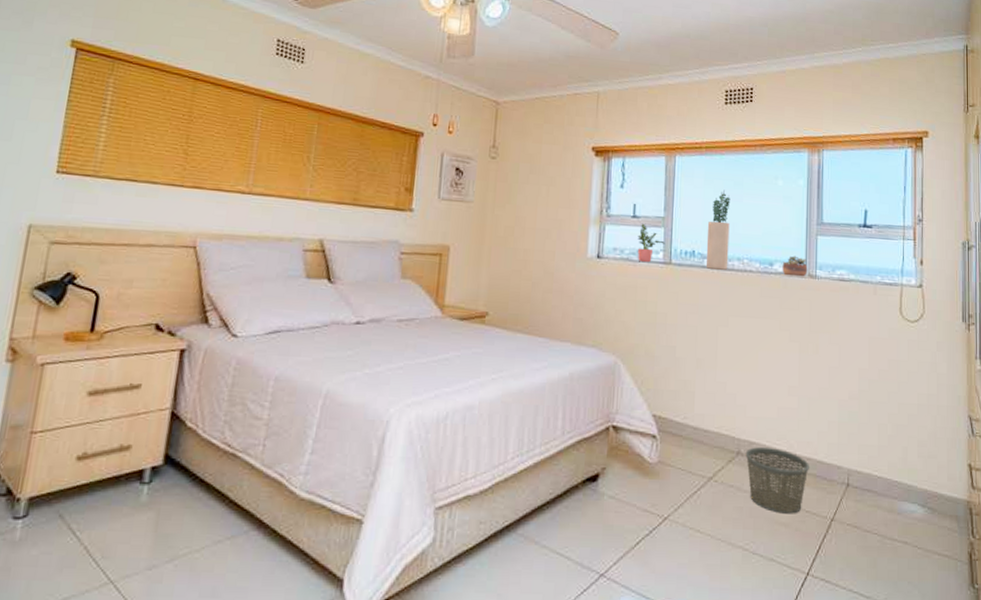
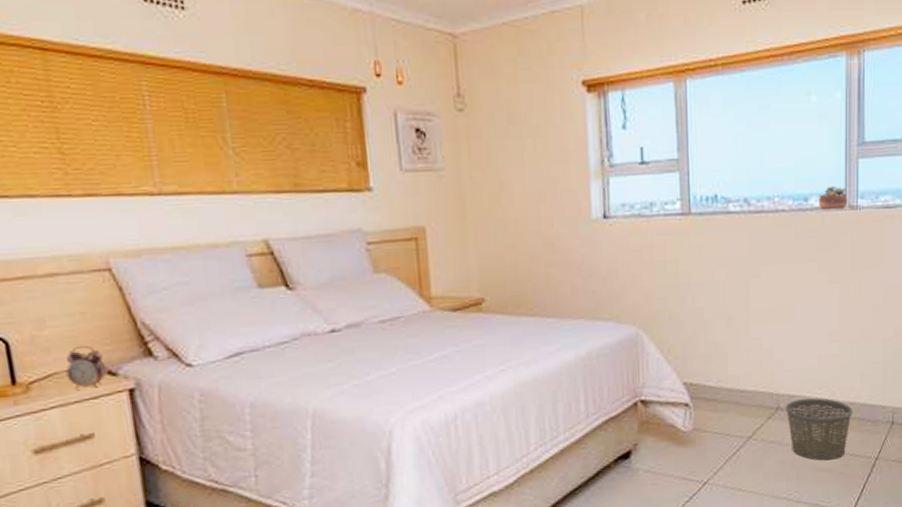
alarm clock: none [135,306,169,344] -> present [65,345,107,390]
potted plant: present [637,223,666,263] -> none [649,169,682,217]
vase: present [705,189,731,271] -> none [730,116,757,215]

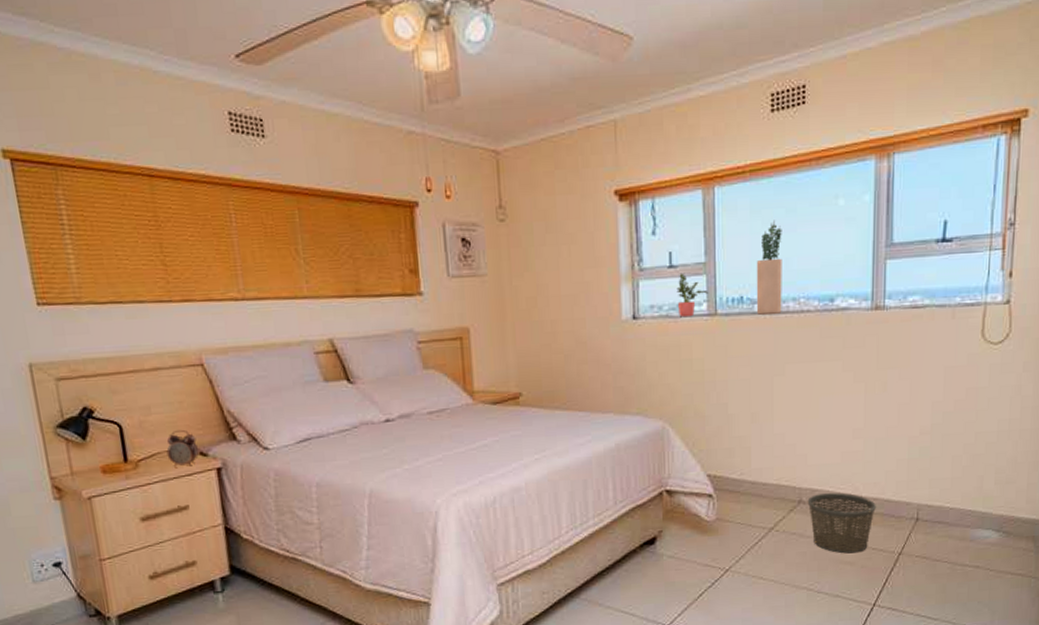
potted plant: none [649,169,682,217] -> present [676,272,709,318]
vase: none [730,116,757,215] -> present [756,220,782,316]
succulent plant: present [817,186,852,212] -> none [843,286,879,313]

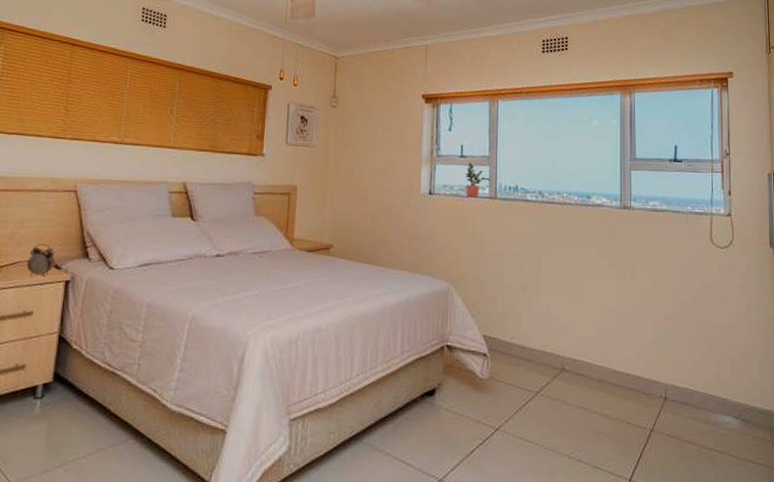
vase: present [756,220,782,316] -> none [528,130,550,204]
basket: present [807,492,877,554] -> none [569,364,630,425]

